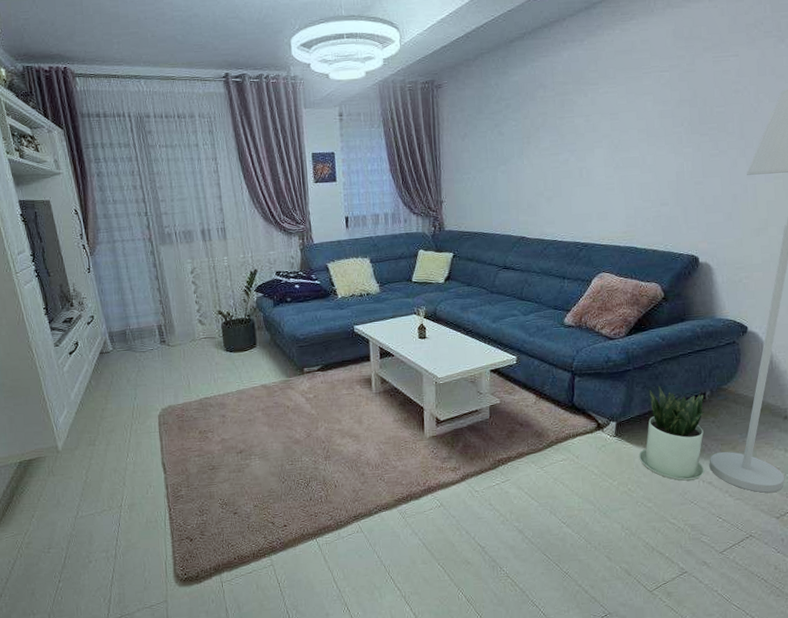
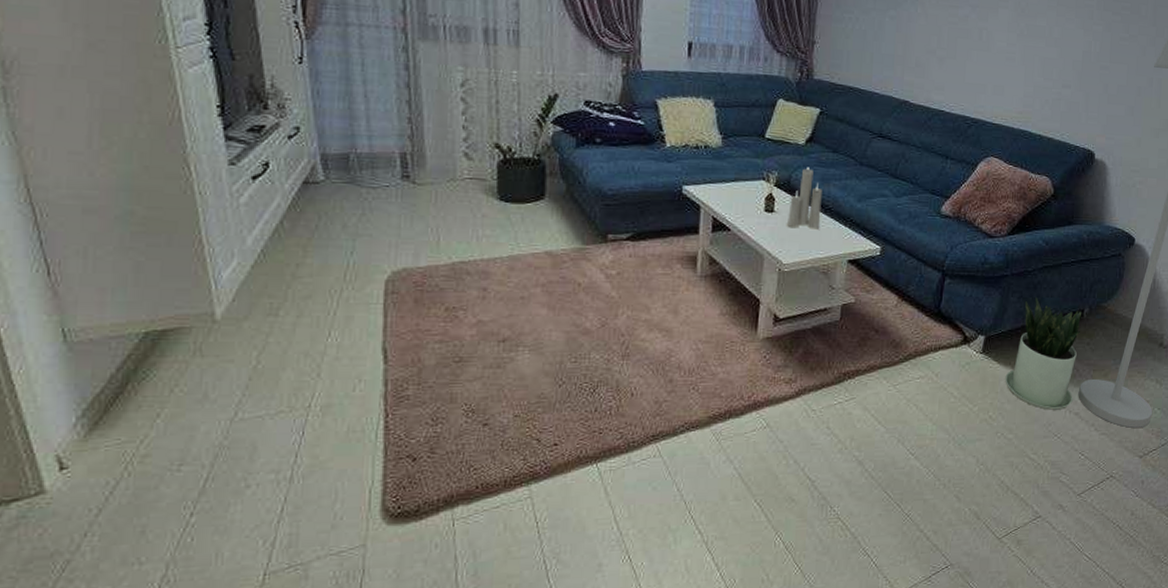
candle: none [437,300,464,349] -> present [786,167,822,229]

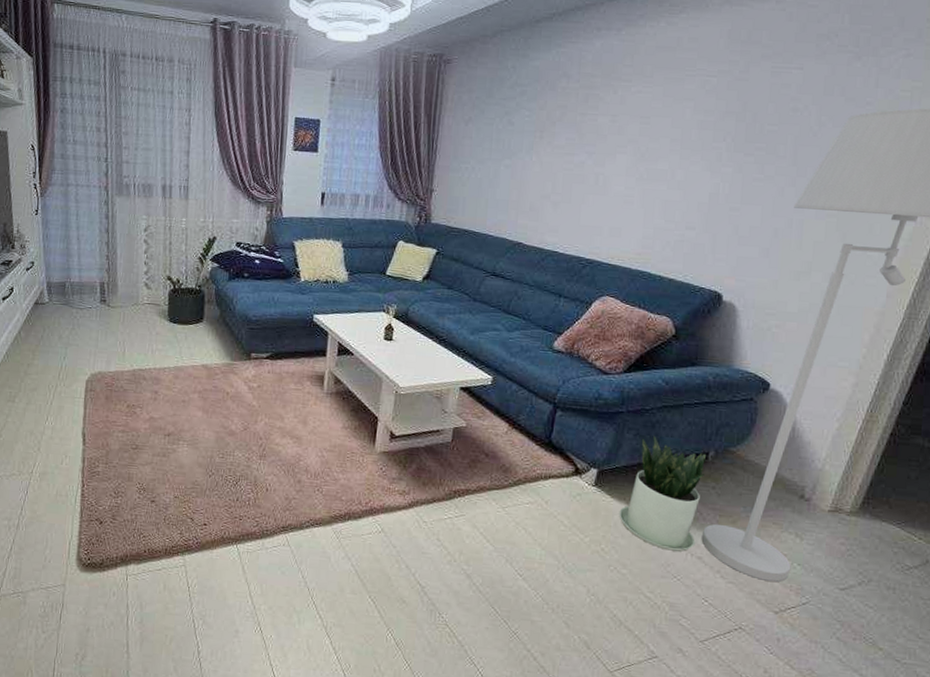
candle: present [786,167,822,229] -> none [403,301,437,358]

